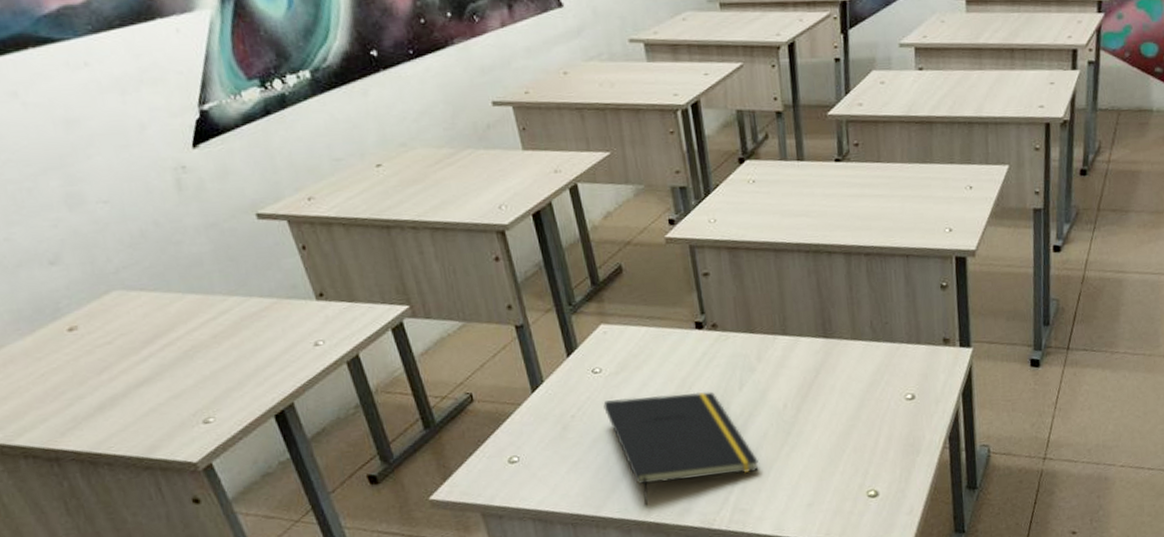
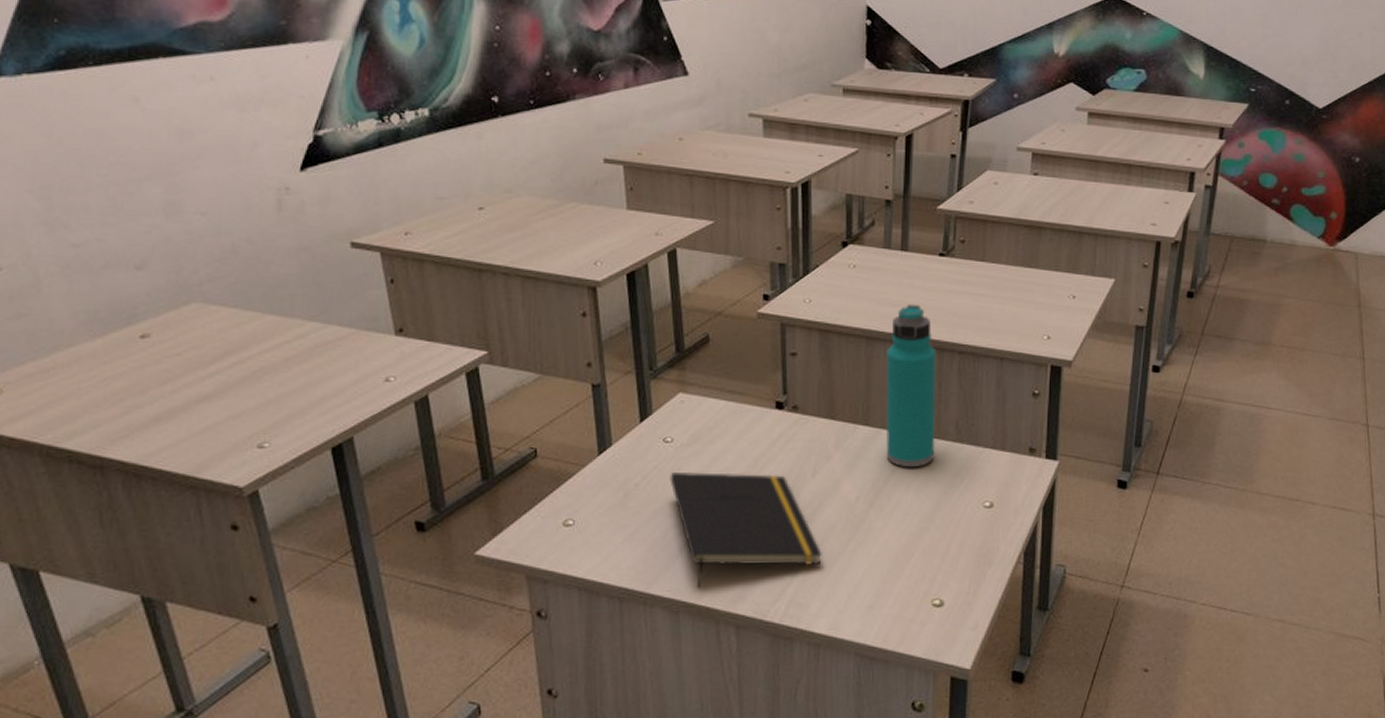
water bottle: none [795,212,854,371] -> present [886,304,937,468]

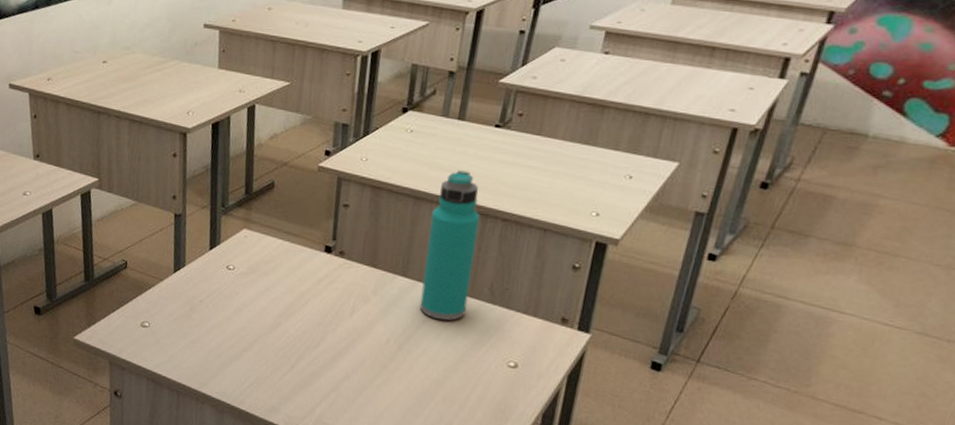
notepad: present [670,472,822,588] -> none [228,295,351,395]

